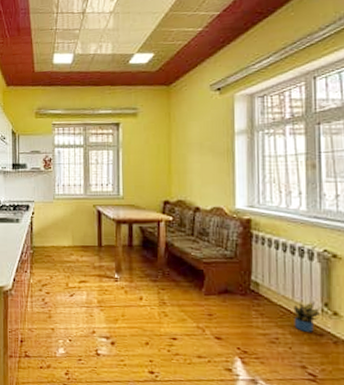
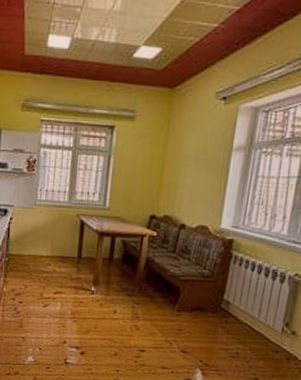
potted plant: present [293,300,320,332] -> none [255,319,281,349]

